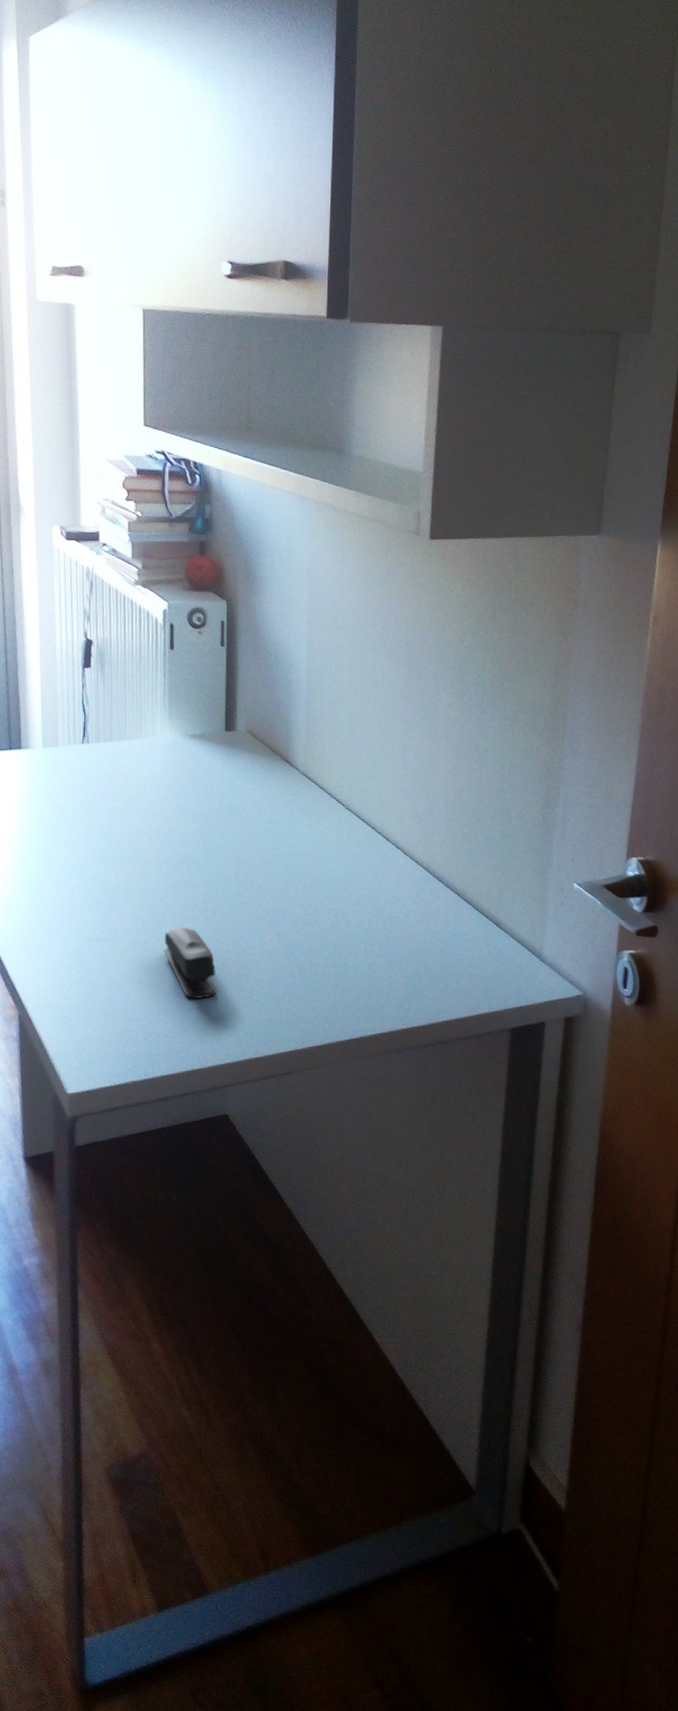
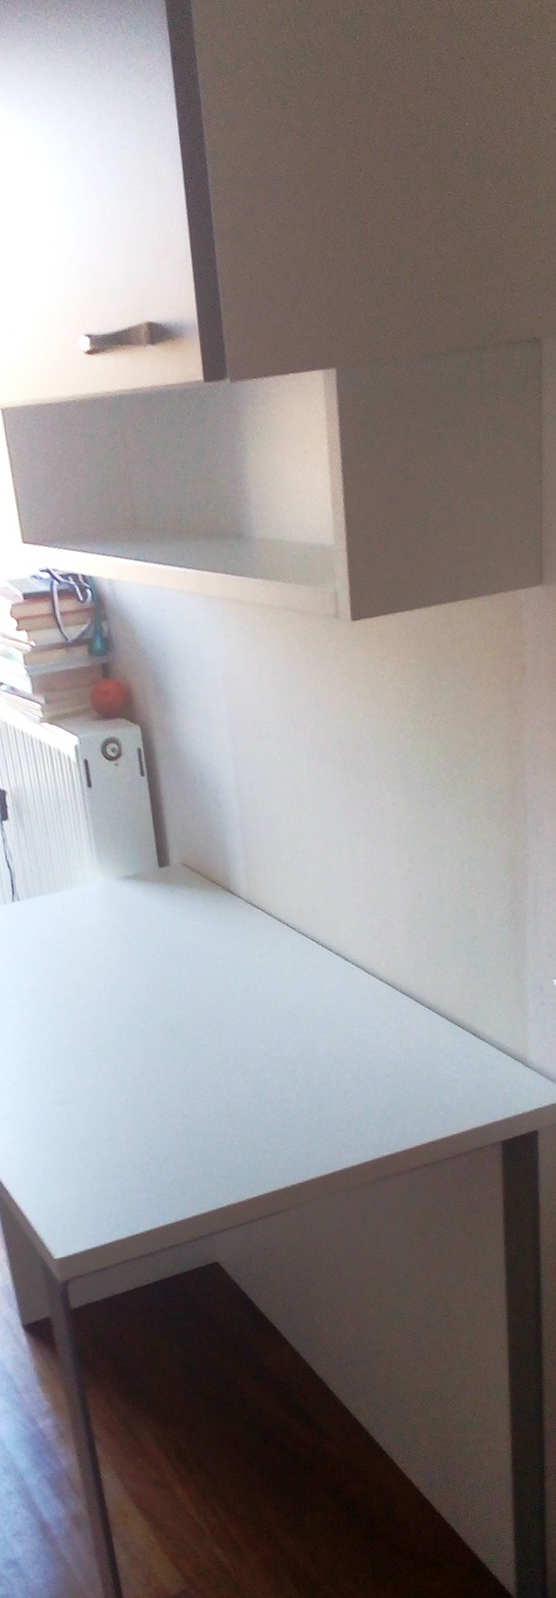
stapler: present [164,928,217,999] -> none [127,1079,189,1151]

